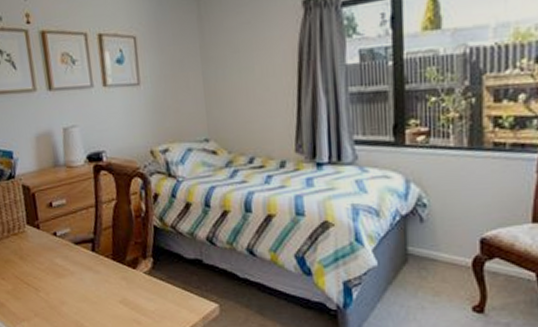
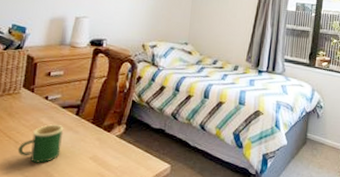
mug: none [39,265,86,313] -> present [17,124,64,164]

